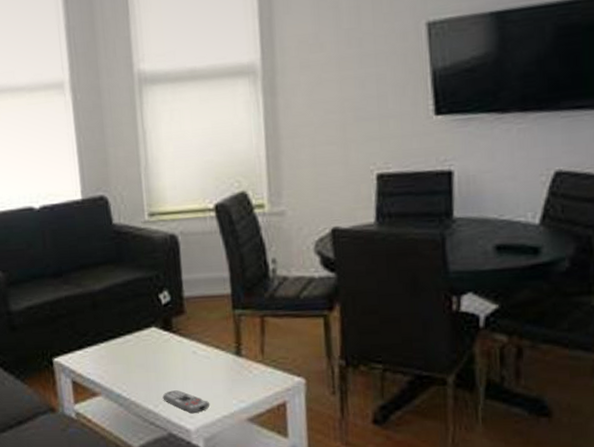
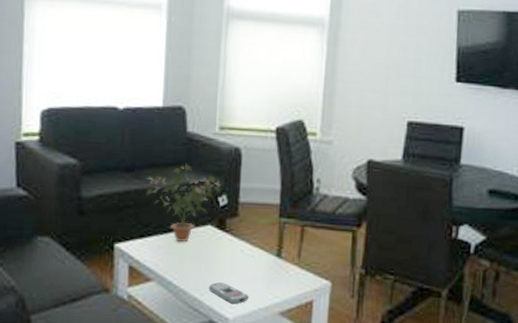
potted plant: none [76,260,163,350] -> present [146,163,223,242]

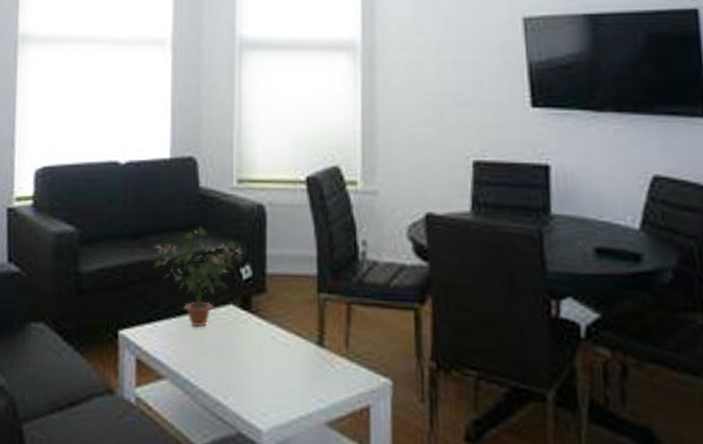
remote control: present [208,282,249,305] -> none [234,380,286,411]

